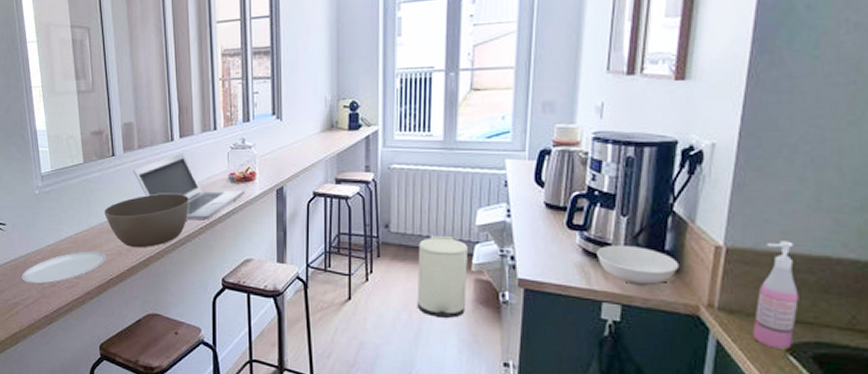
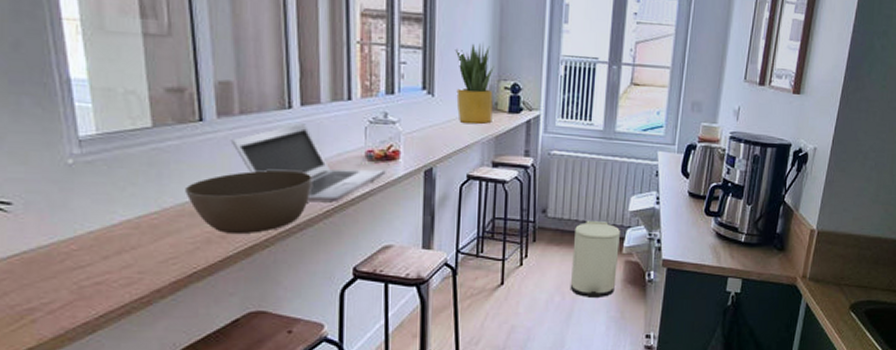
plate: present [22,251,106,285] -> none [42,238,187,283]
planter: none [298,66,334,143] -> present [455,42,494,124]
bowl: present [597,244,680,286] -> none [727,228,786,263]
soap dispenser: present [752,241,799,349] -> none [830,225,860,307]

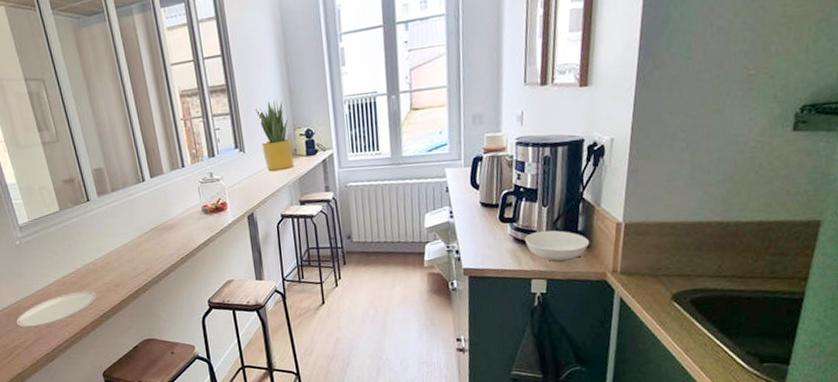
plate: none [42,238,187,283] -> present [16,290,96,328]
bowl: present [185,169,313,235] -> none [88,229,169,283]
laptop: present [230,123,386,202] -> none [109,191,219,252]
pedal bin: present [570,221,620,299] -> none [378,240,422,310]
bowl: none [727,228,786,263] -> present [525,230,590,263]

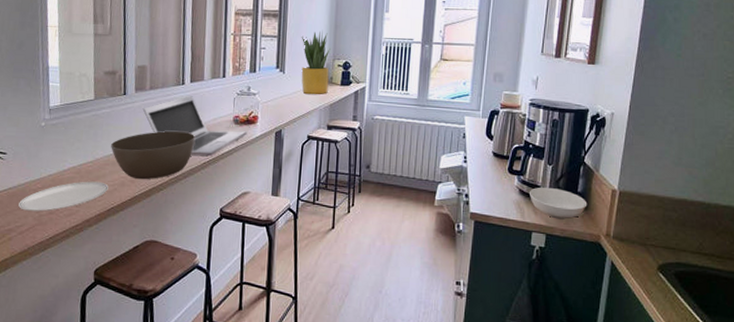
bowl: none [88,229,169,283] -> present [111,131,196,180]
laptop: none [109,191,219,252] -> present [142,96,247,156]

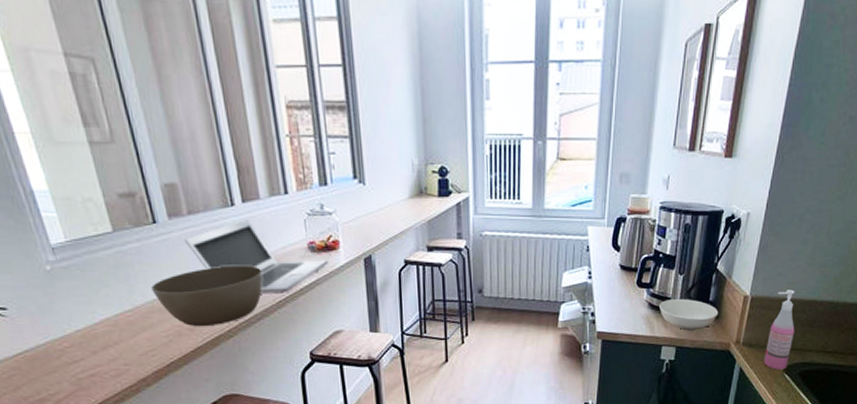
plate: present [18,181,109,212] -> none [44,333,162,377]
planter: present [301,30,330,94] -> none [380,126,423,209]
soap dispenser: none [636,187,666,268] -> present [763,289,795,370]

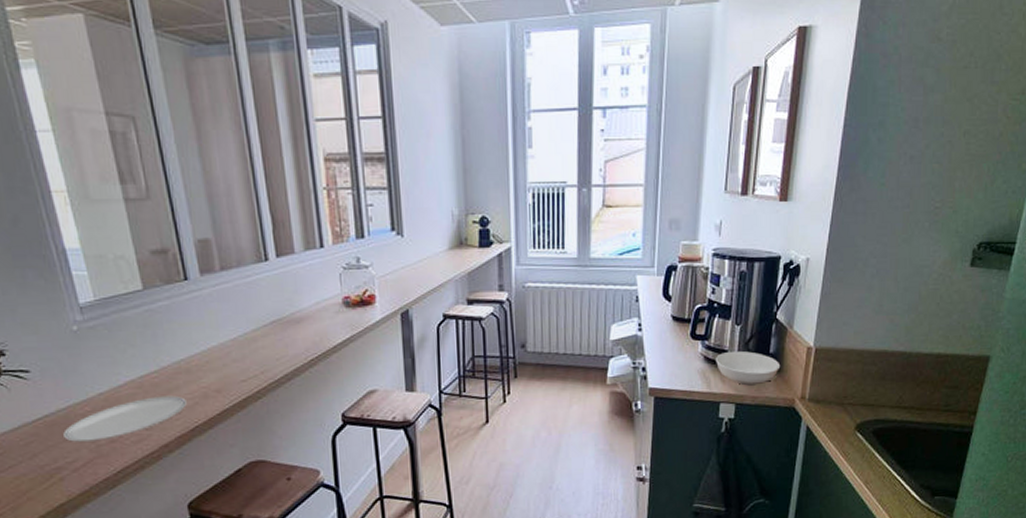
plate: none [44,333,162,377] -> present [63,395,187,443]
bowl: present [151,264,264,327] -> none [179,321,296,388]
laptop: present [183,220,329,294] -> none [215,275,364,352]
soap dispenser: present [763,289,795,370] -> none [832,339,865,428]

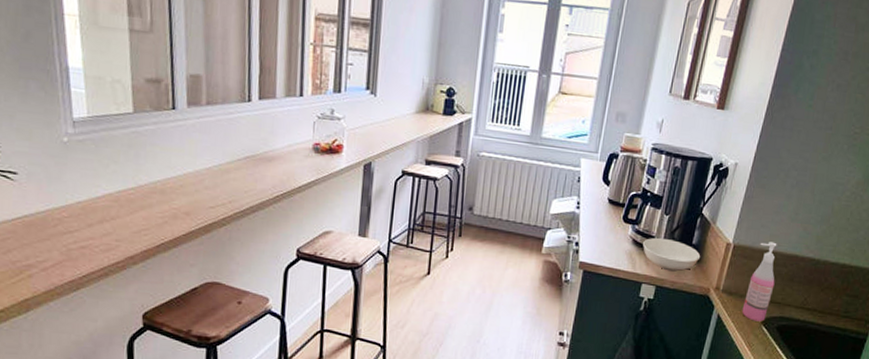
plate: present [63,395,187,443] -> none [39,211,157,246]
soap dispenser: none [832,339,865,428] -> present [742,242,777,322]

